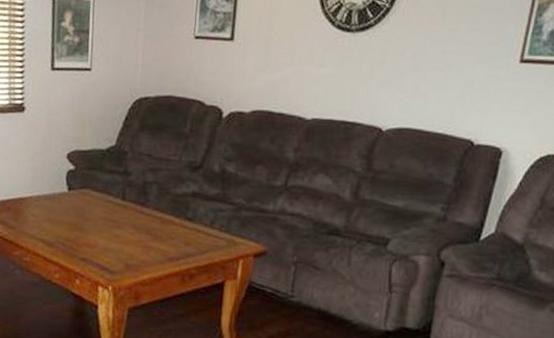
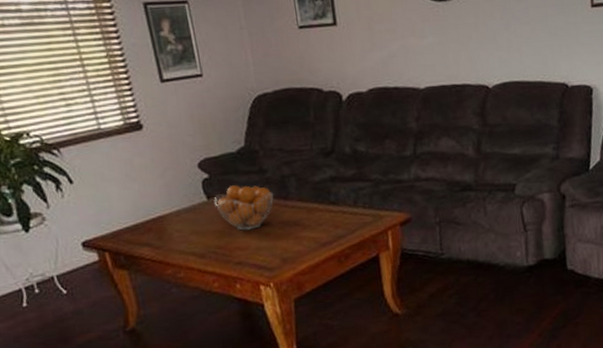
fruit basket: none [74,182,133,229] -> present [214,185,274,231]

